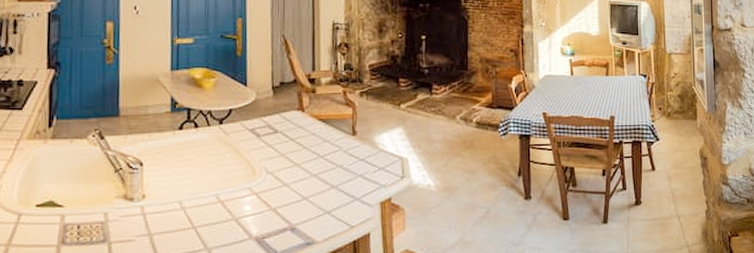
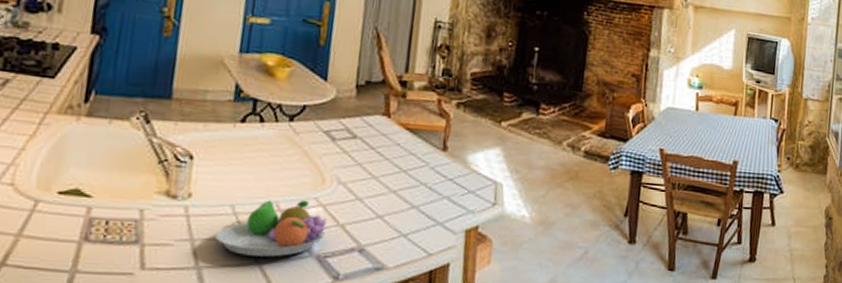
fruit bowl: none [168,190,261,243] -> present [214,199,327,257]

